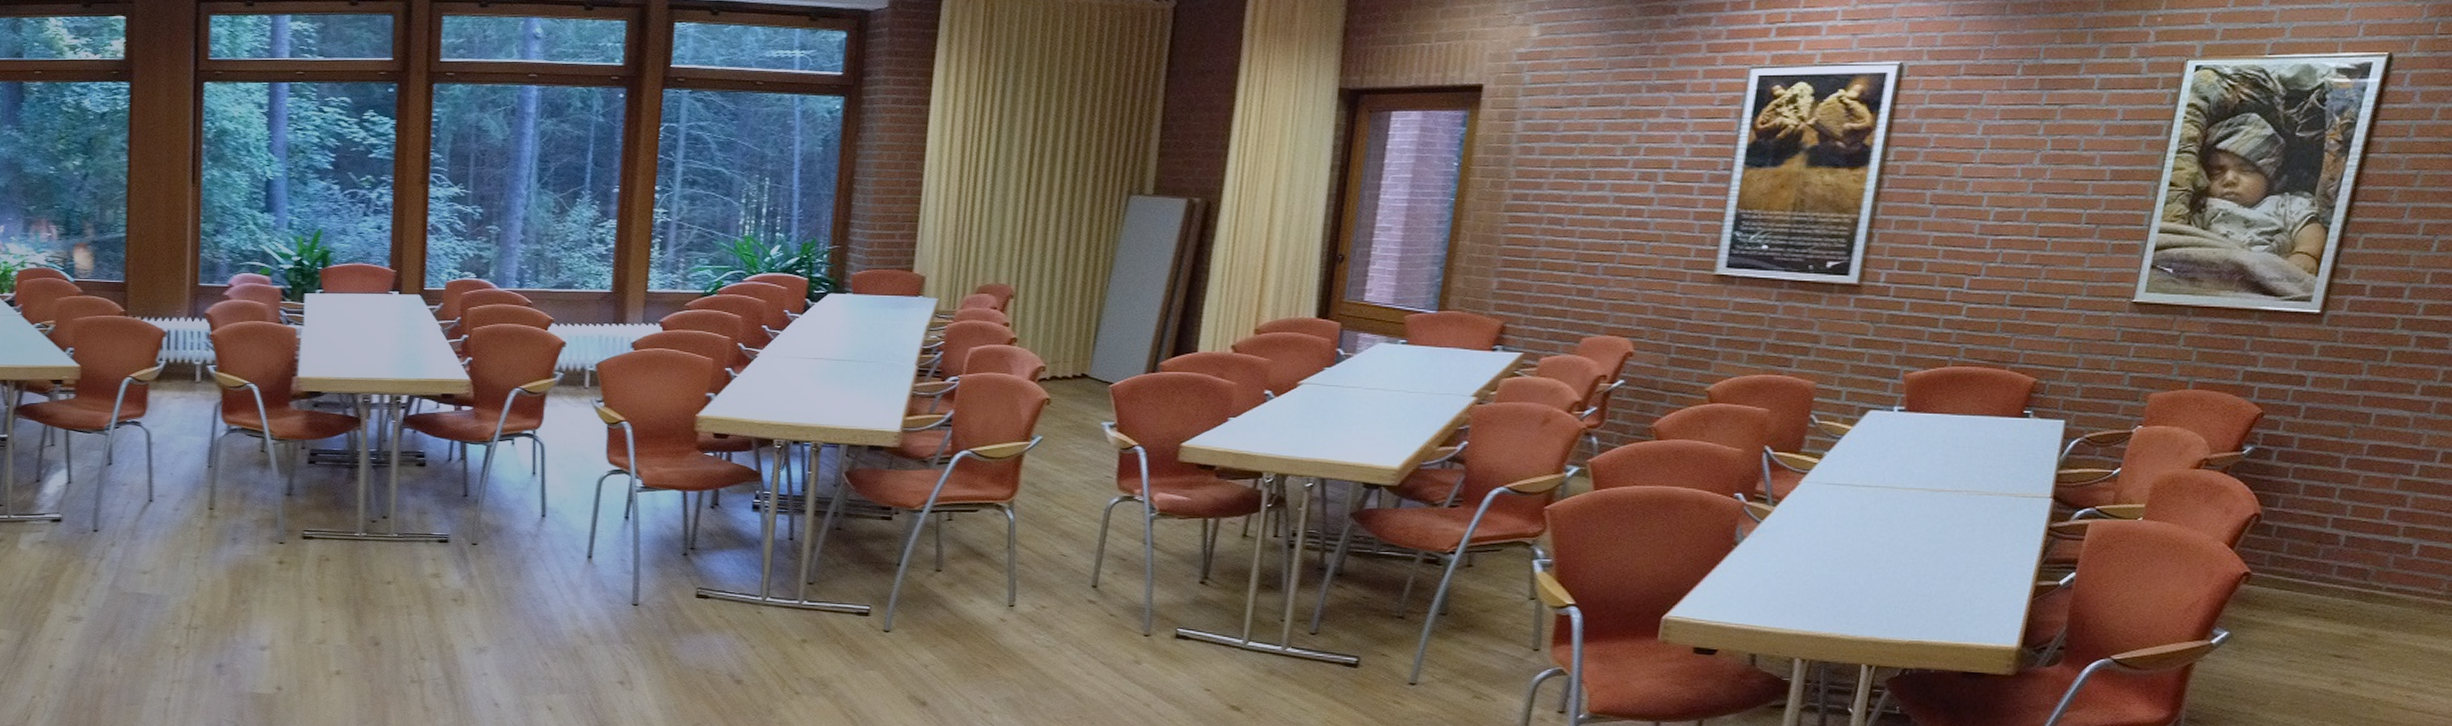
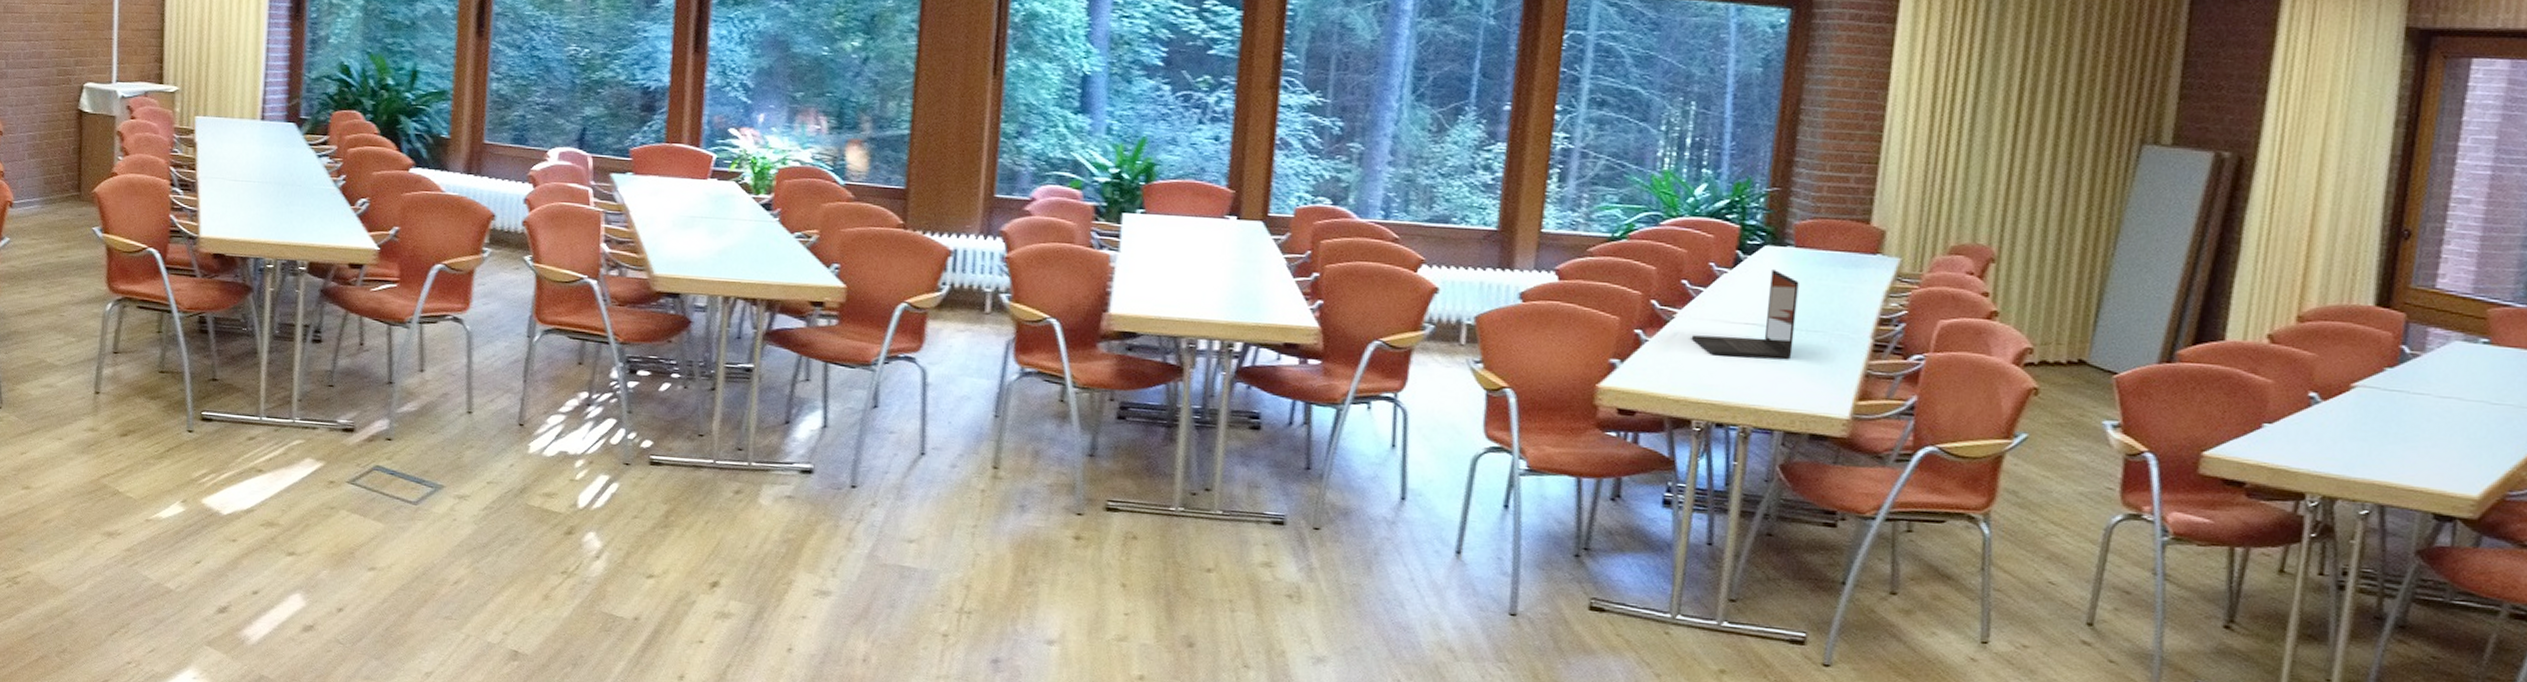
laptop: none [771,313,857,386] -> present [1691,270,1799,359]

